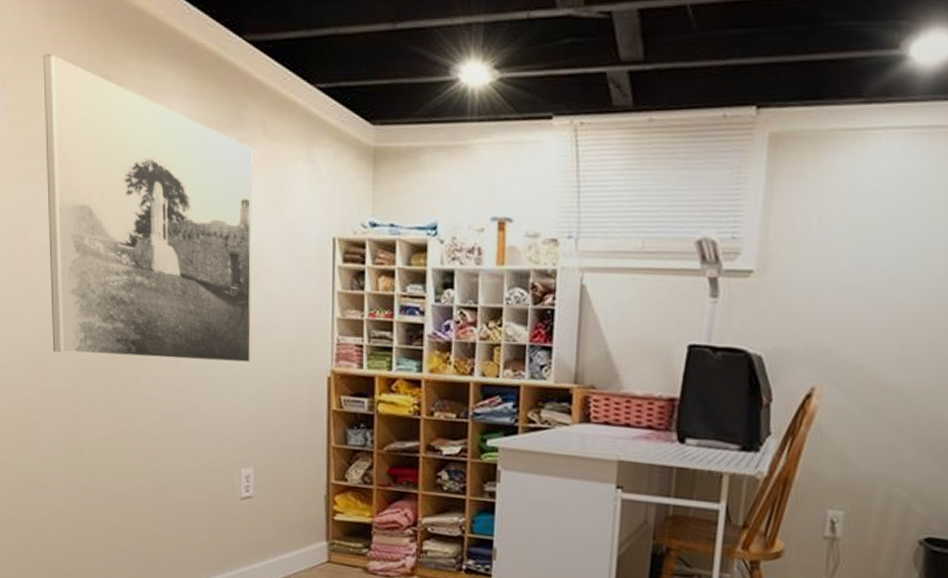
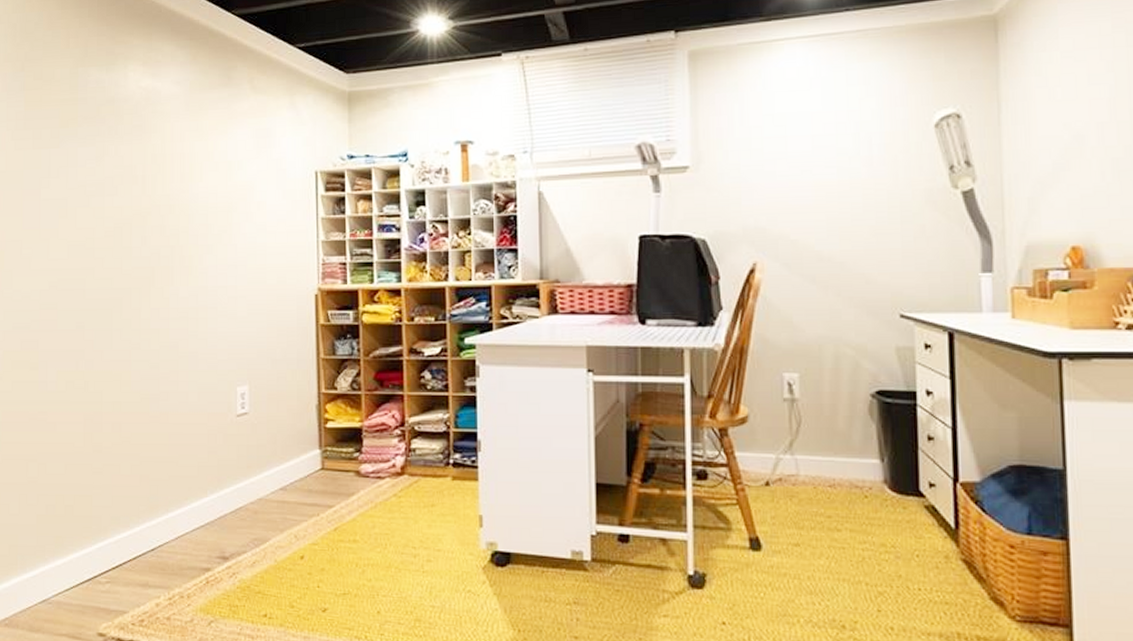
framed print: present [43,54,253,364] -> none [57,39,245,295]

